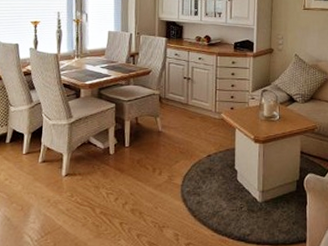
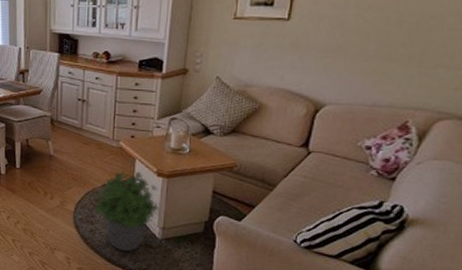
potted plant: none [200,140,259,220] -> present [94,171,160,252]

